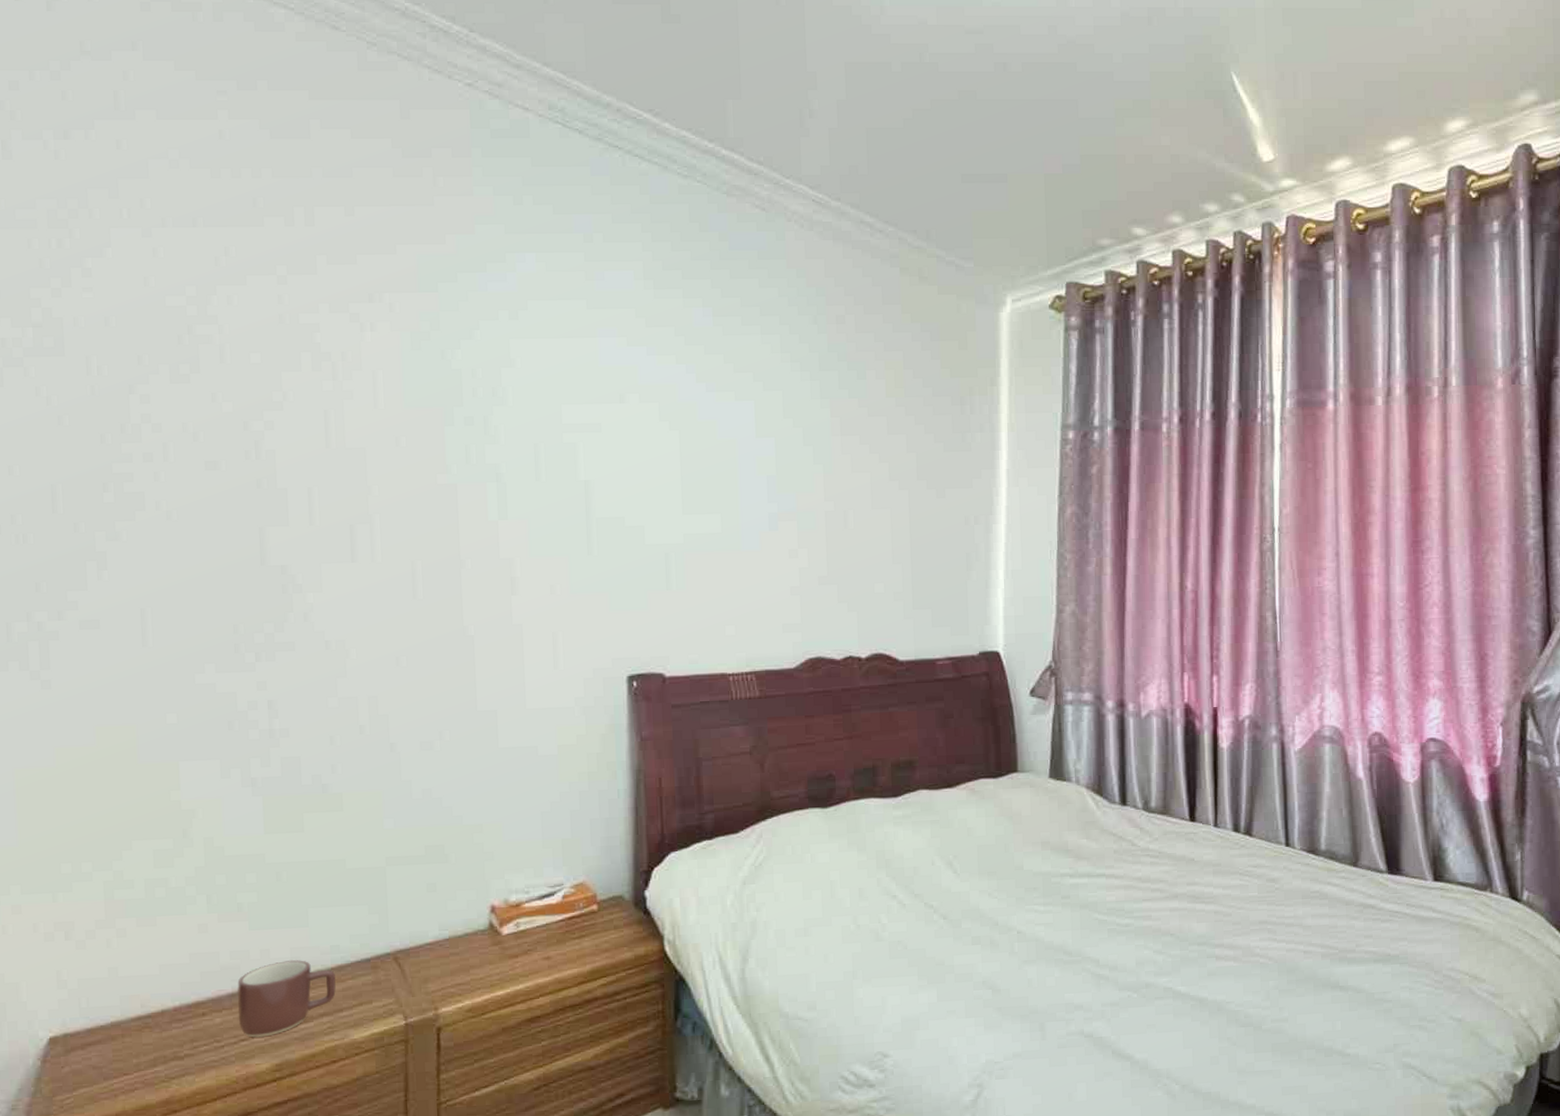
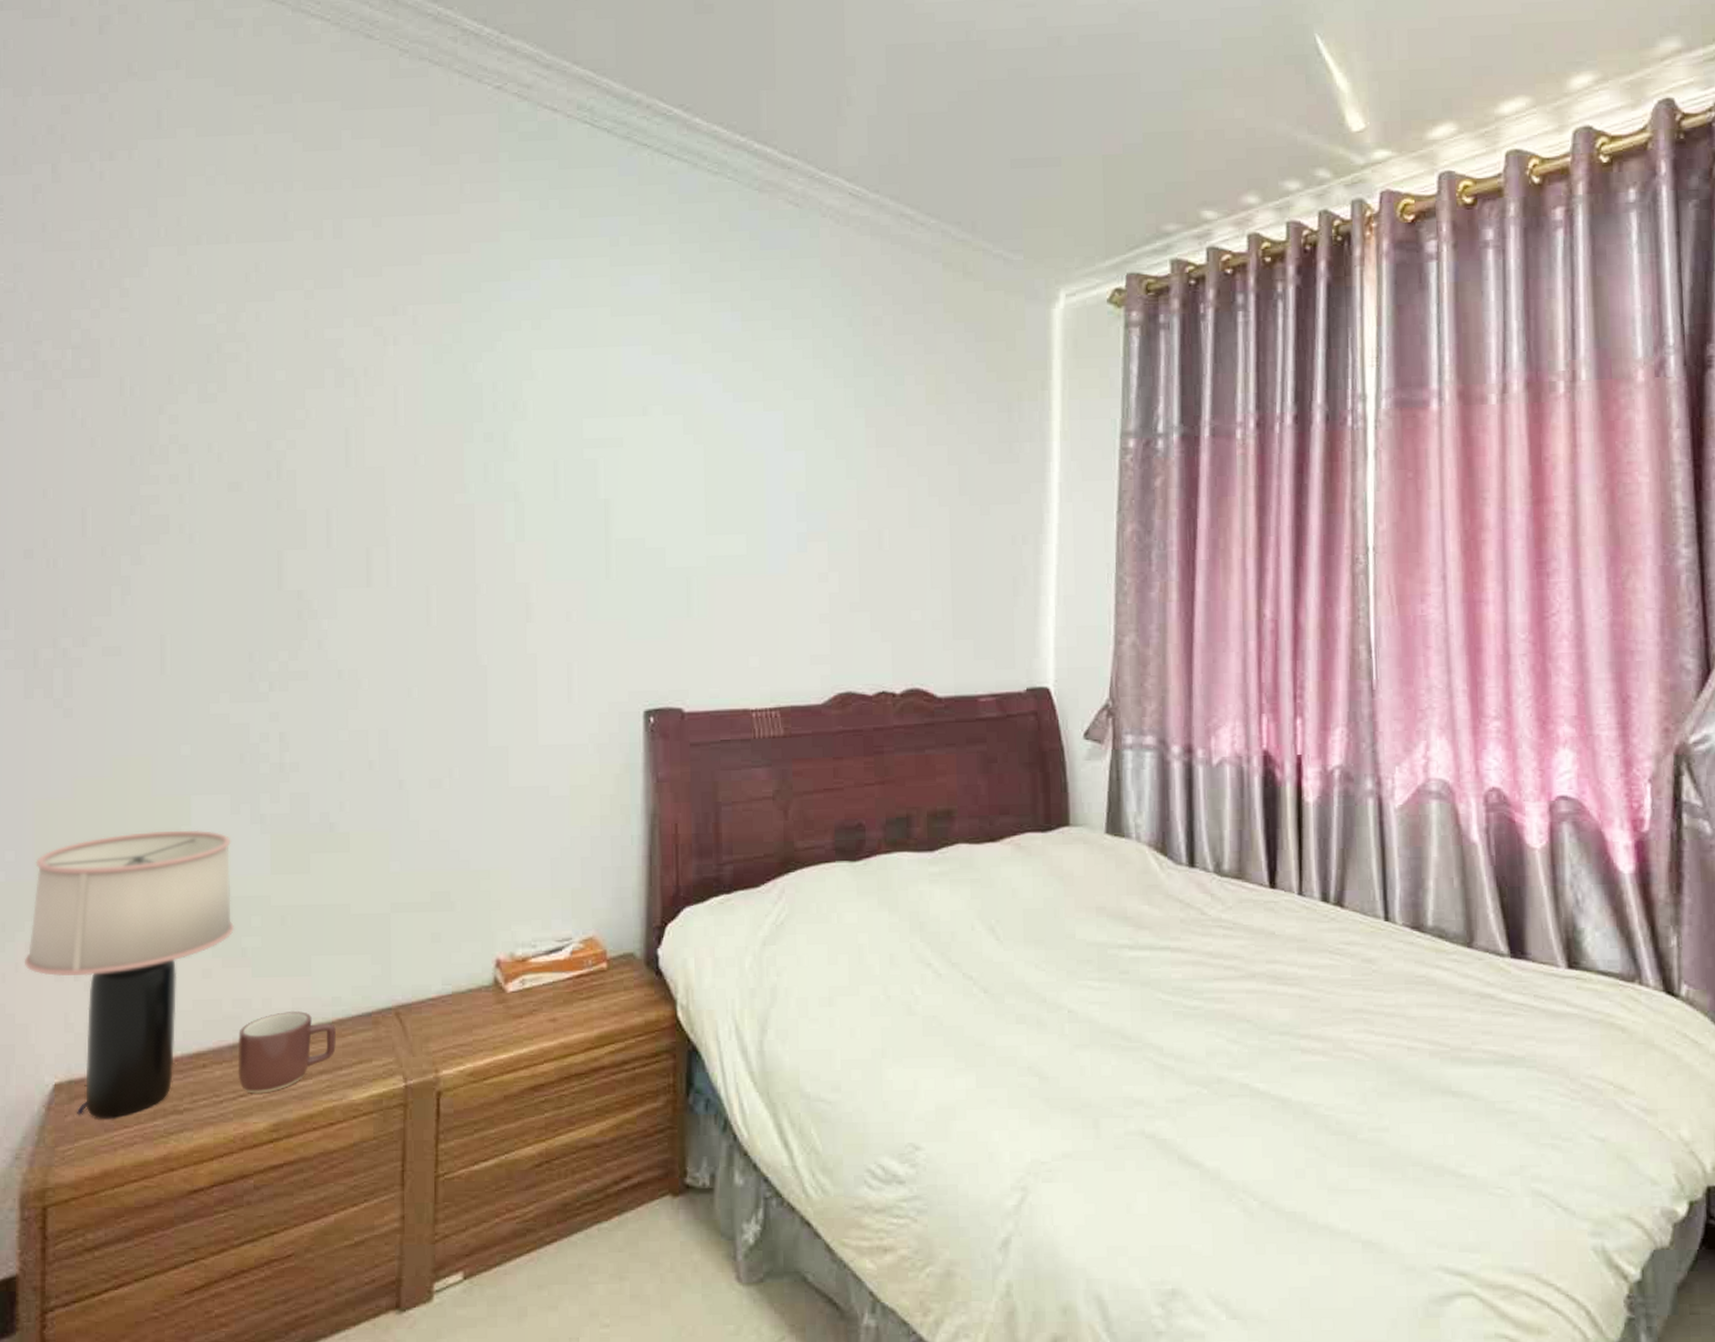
table lamp: none [12,794,230,1068] -> present [25,830,235,1118]

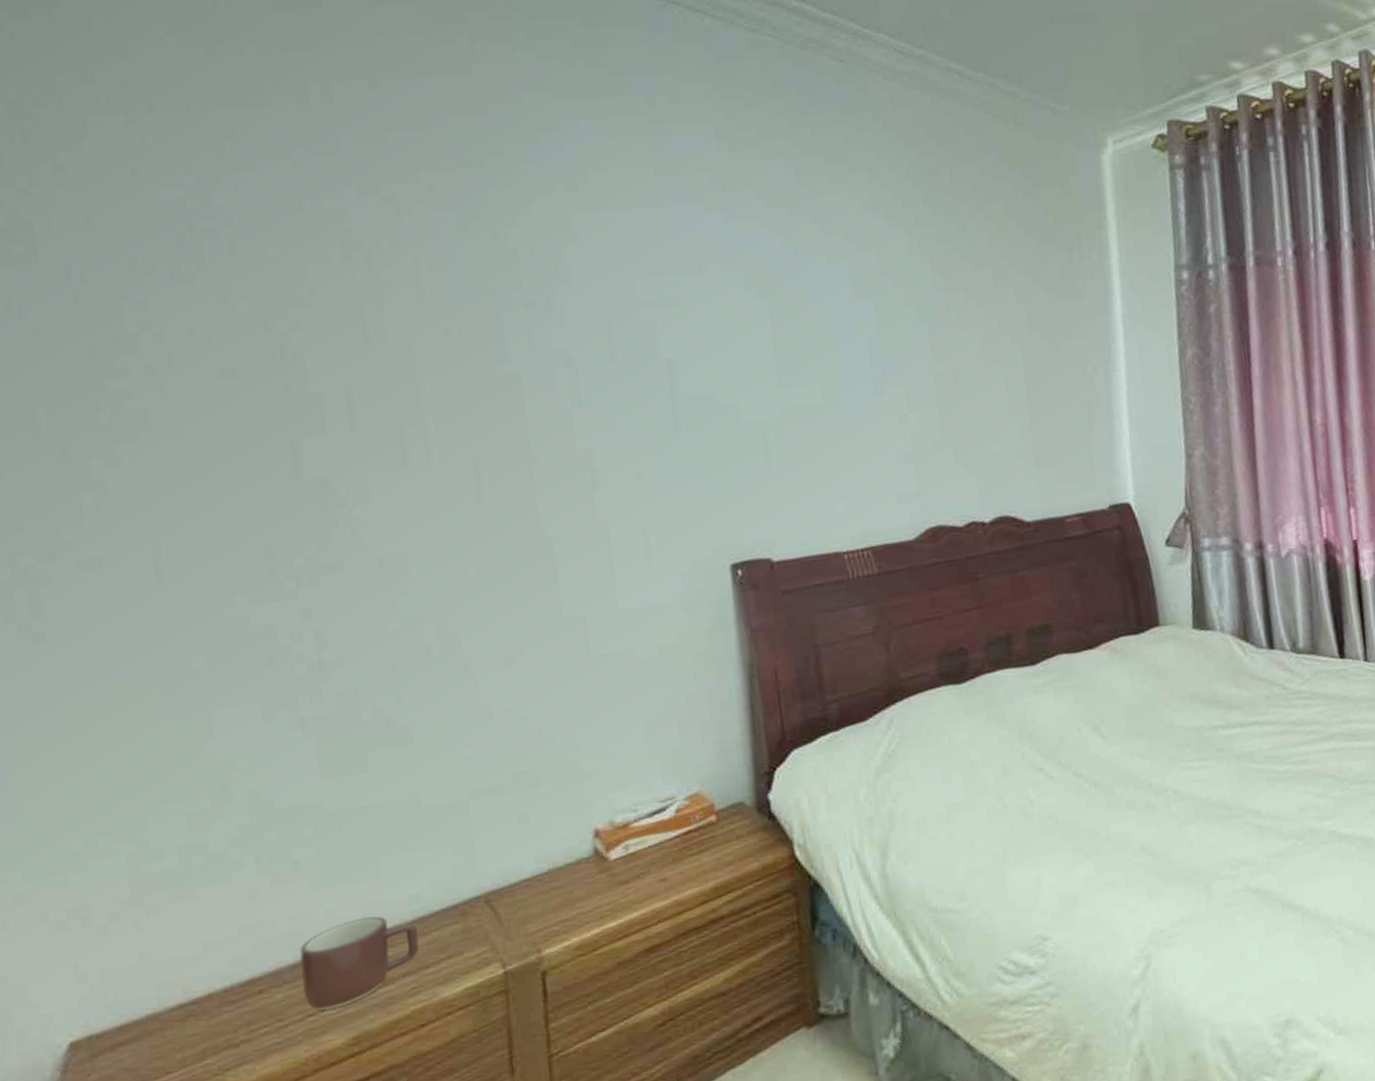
table lamp: present [25,830,235,1118] -> none [13,744,283,1071]

